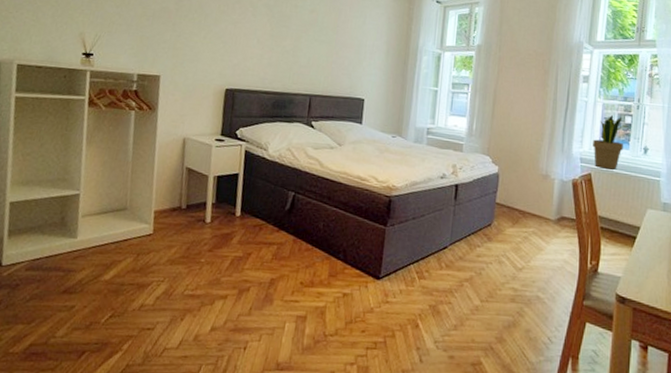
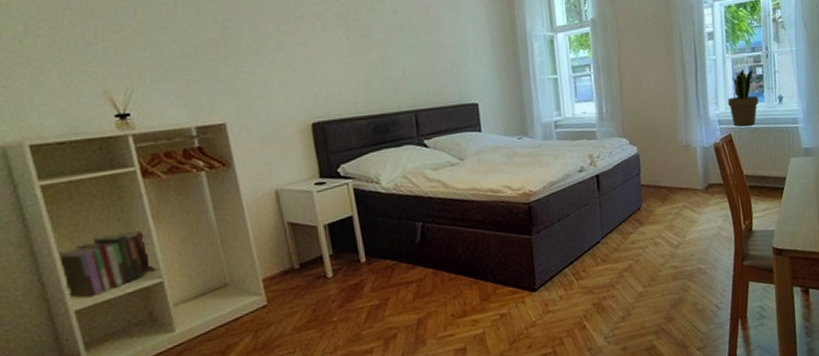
books: none [10,146,82,194] -> present [59,232,161,298]

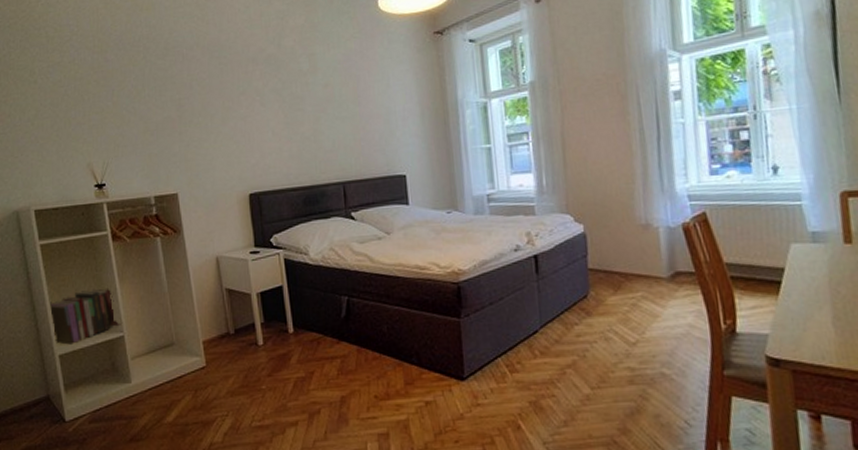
potted plant: present [728,68,761,127] -> none [701,132,747,204]

